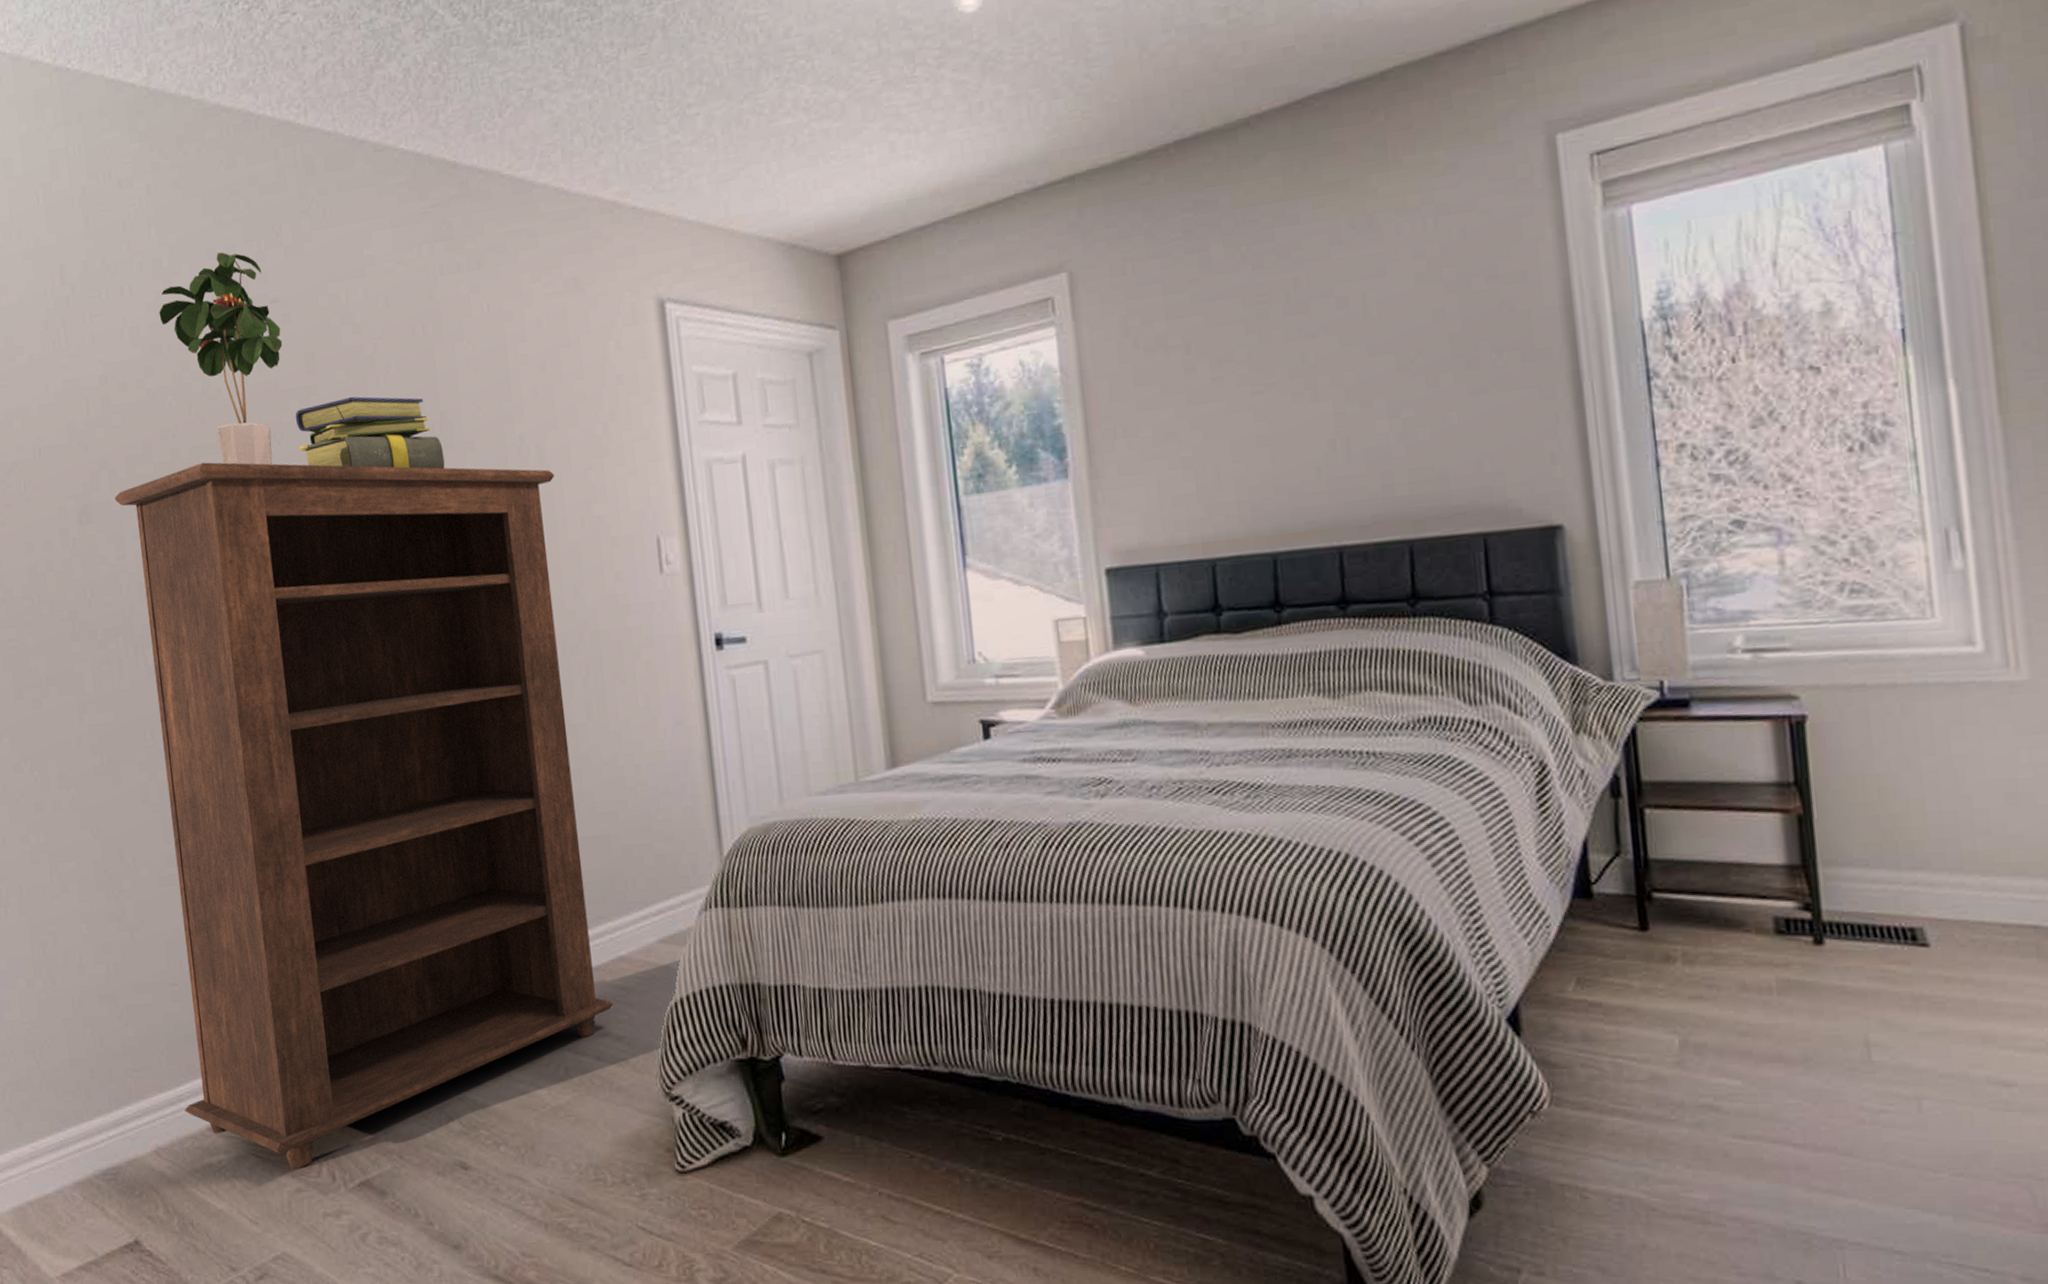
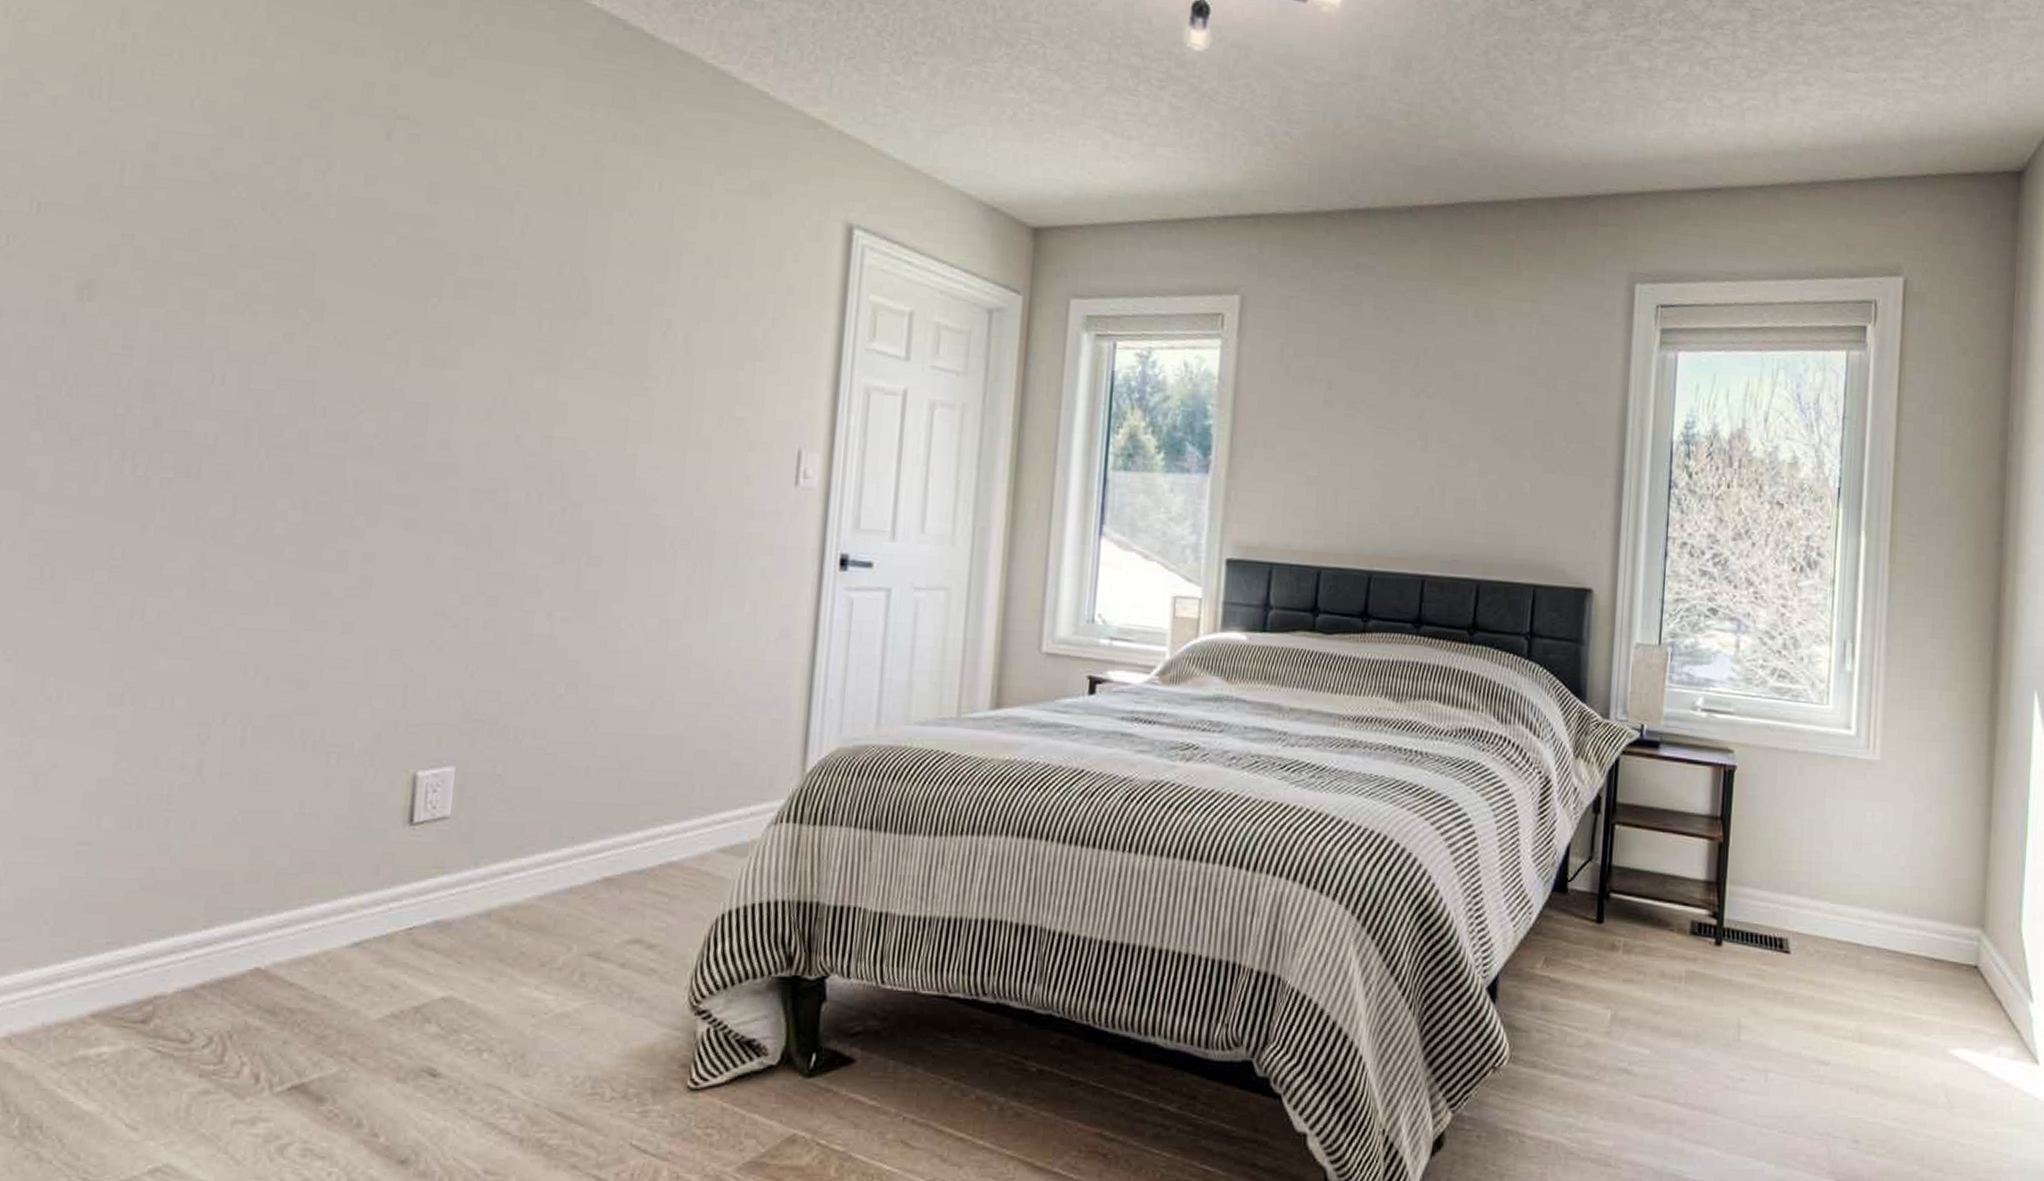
bookshelf: present [114,462,614,1169] -> none [62,265,699,1067]
potted plant: present [159,252,283,466] -> none [247,49,405,288]
stack of books: present [295,396,445,469] -> none [399,236,576,335]

